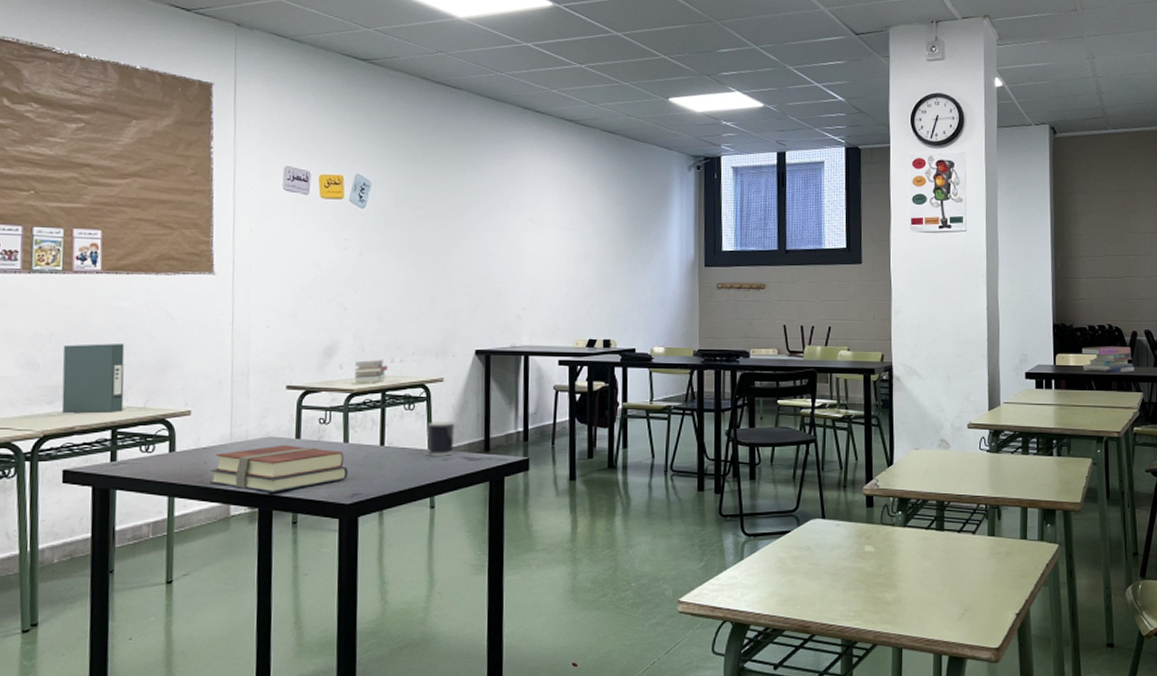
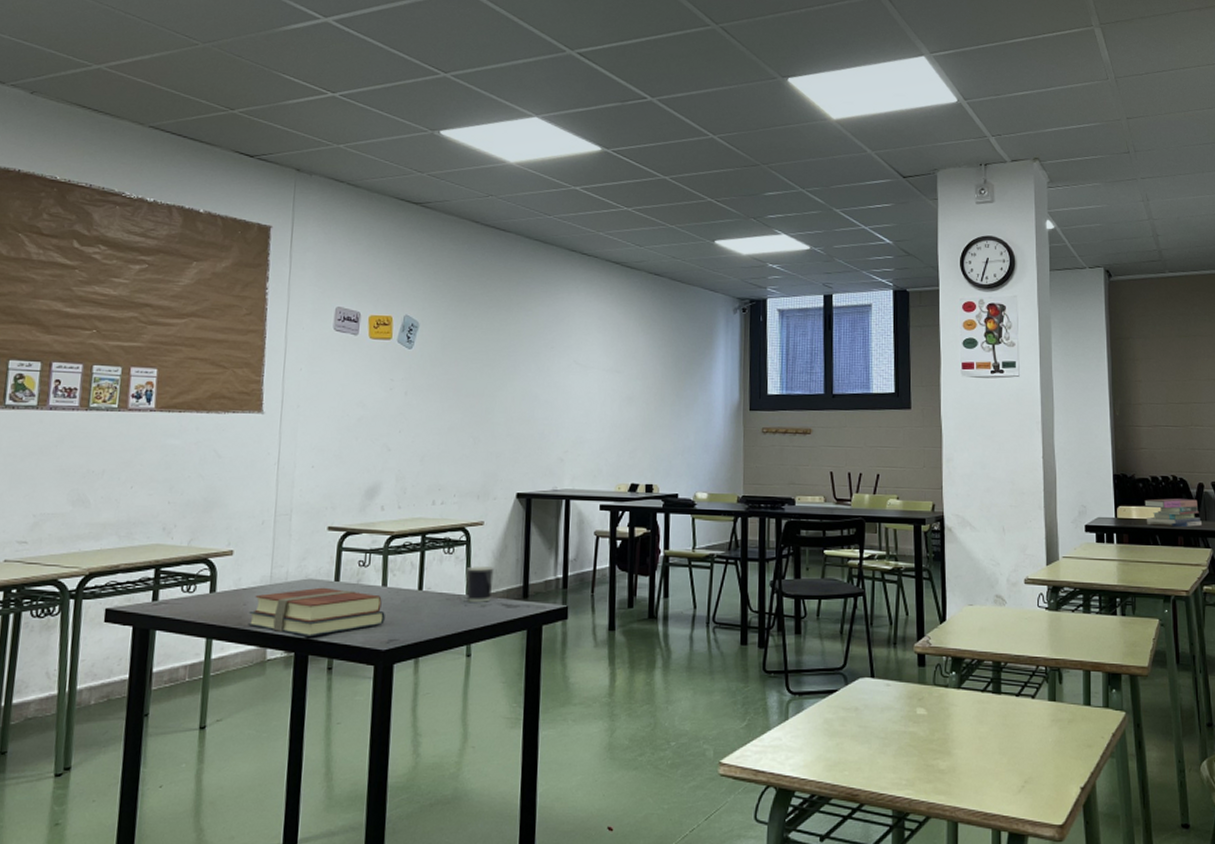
binder: present [61,343,125,414] -> none [108,481,173,552]
books: present [351,359,388,385] -> none [392,501,429,528]

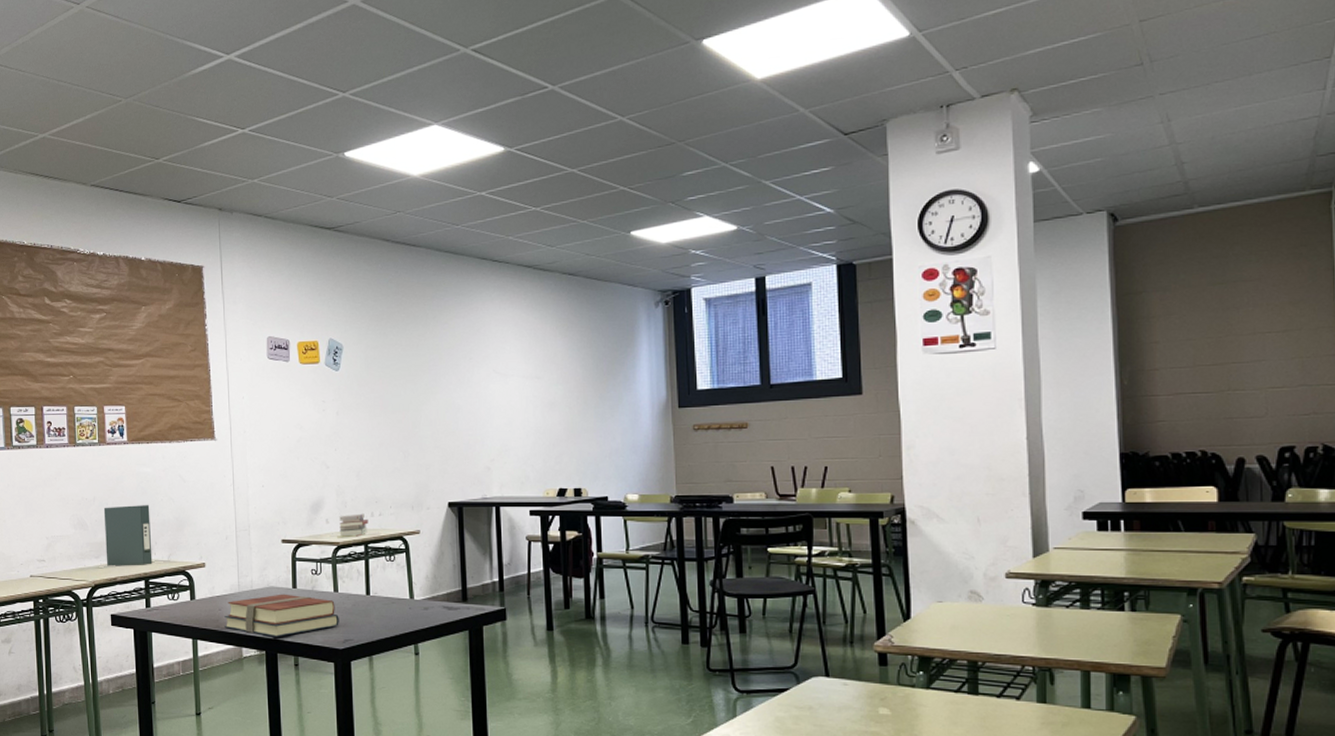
binder: none [108,481,173,552] -> present [103,505,153,566]
books: none [392,501,429,528] -> present [337,513,369,538]
mug: present [466,565,494,602] -> none [407,571,434,605]
books: present [1144,498,1202,528] -> none [1162,477,1241,511]

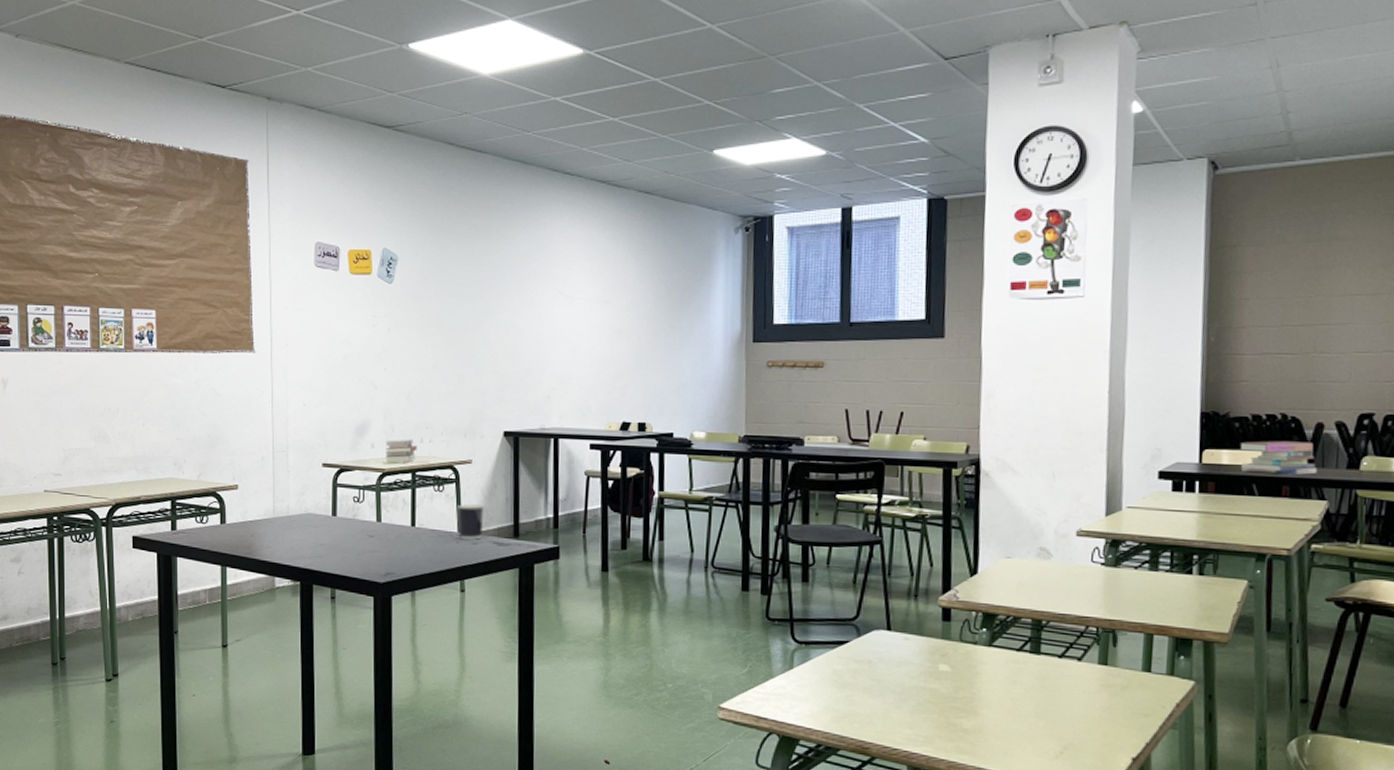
binder: present [103,505,153,566] -> none [128,419,180,485]
books: present [224,594,339,637] -> none [257,521,381,568]
mug: none [407,571,434,605] -> present [456,503,484,540]
books: none [1162,477,1241,511] -> present [1239,441,1317,476]

